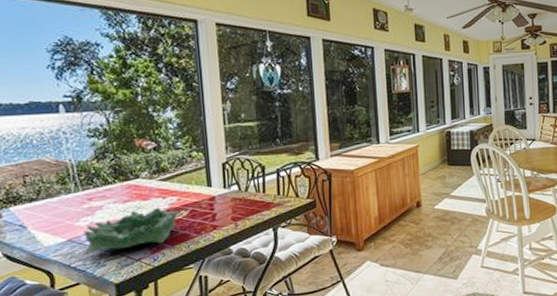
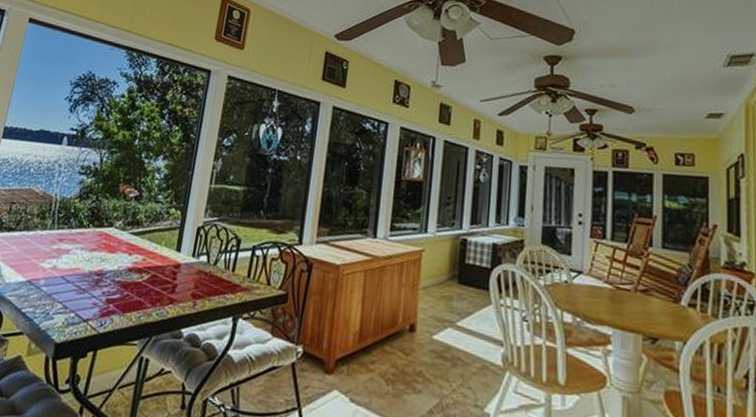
decorative bowl: present [84,207,181,256] -> none [38,261,142,307]

